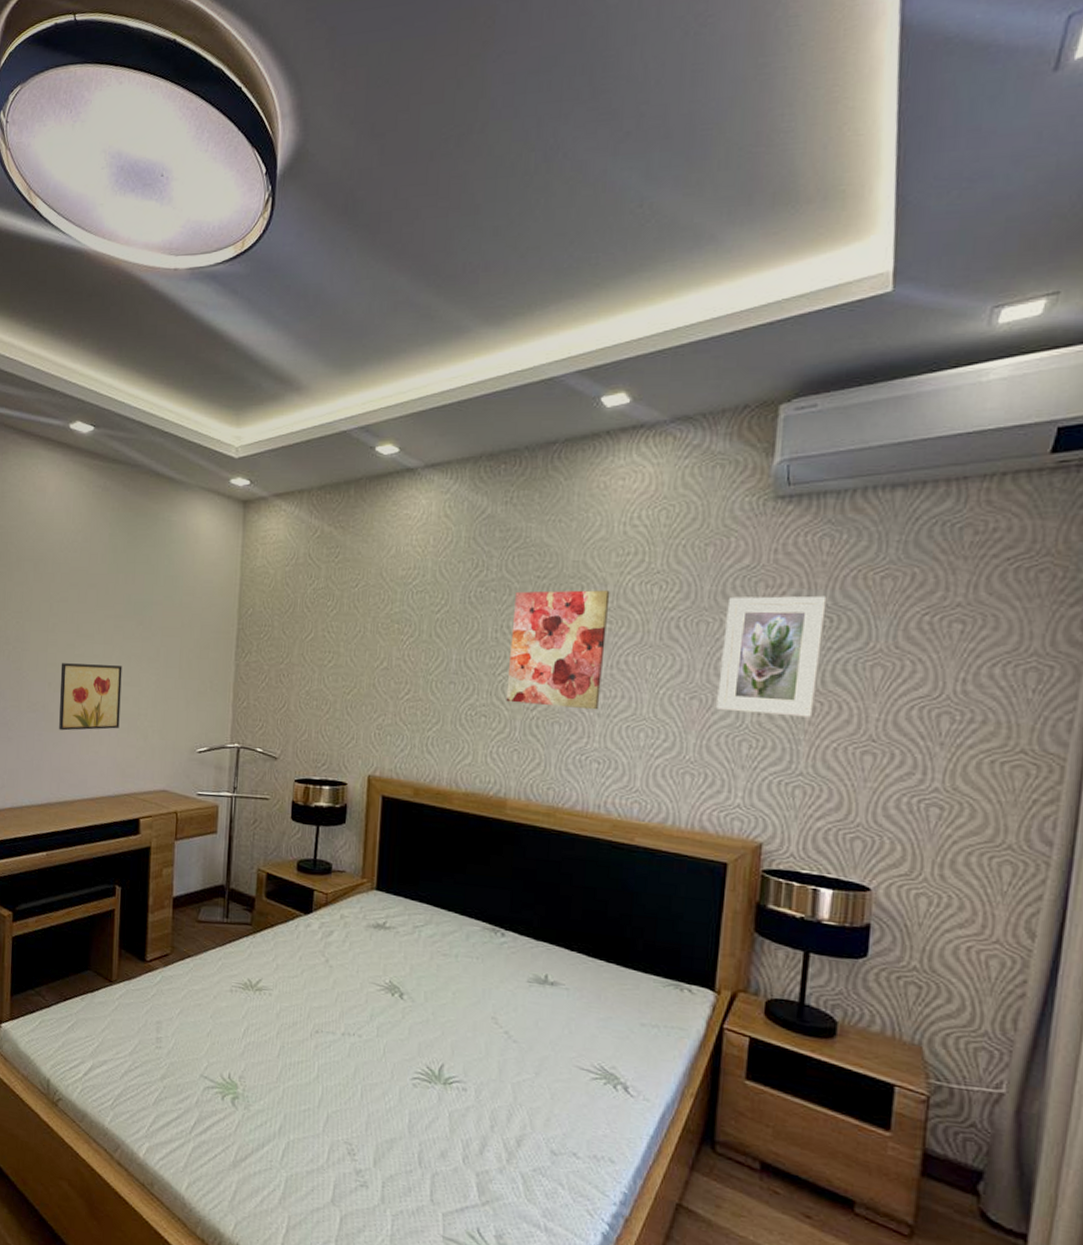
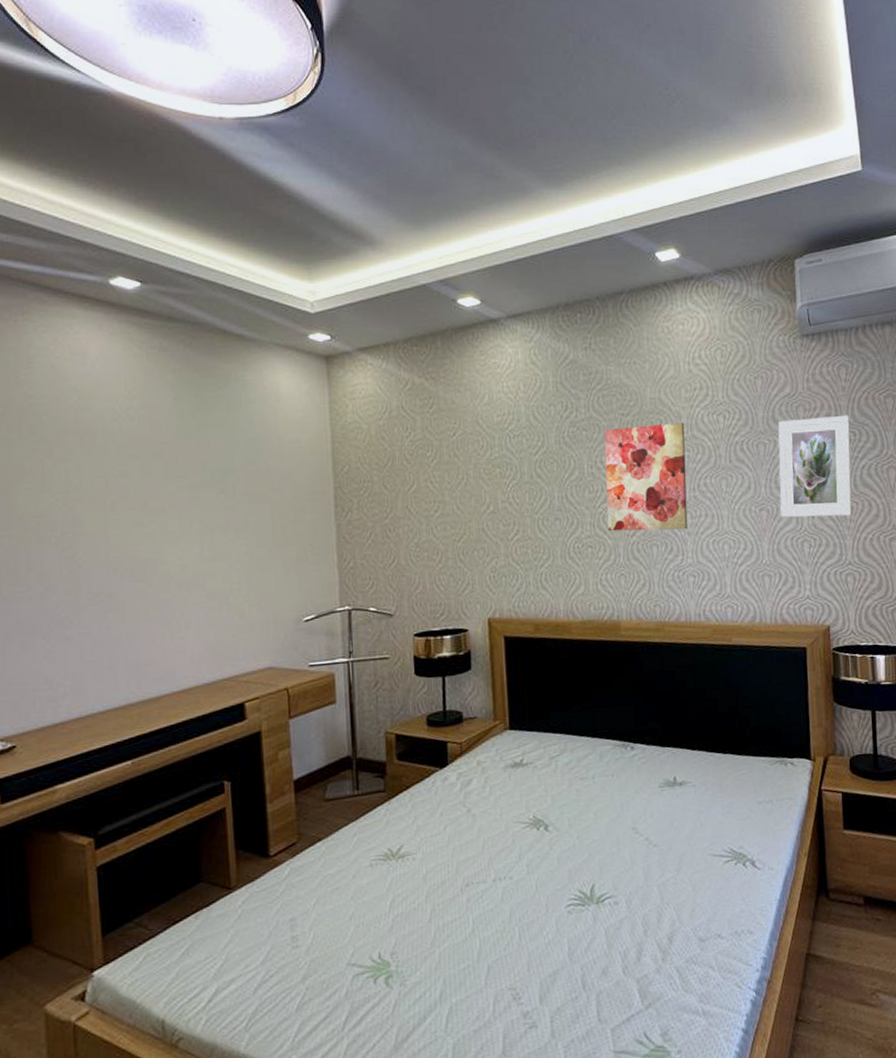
wall art: present [59,663,122,731] -> none [127,540,209,620]

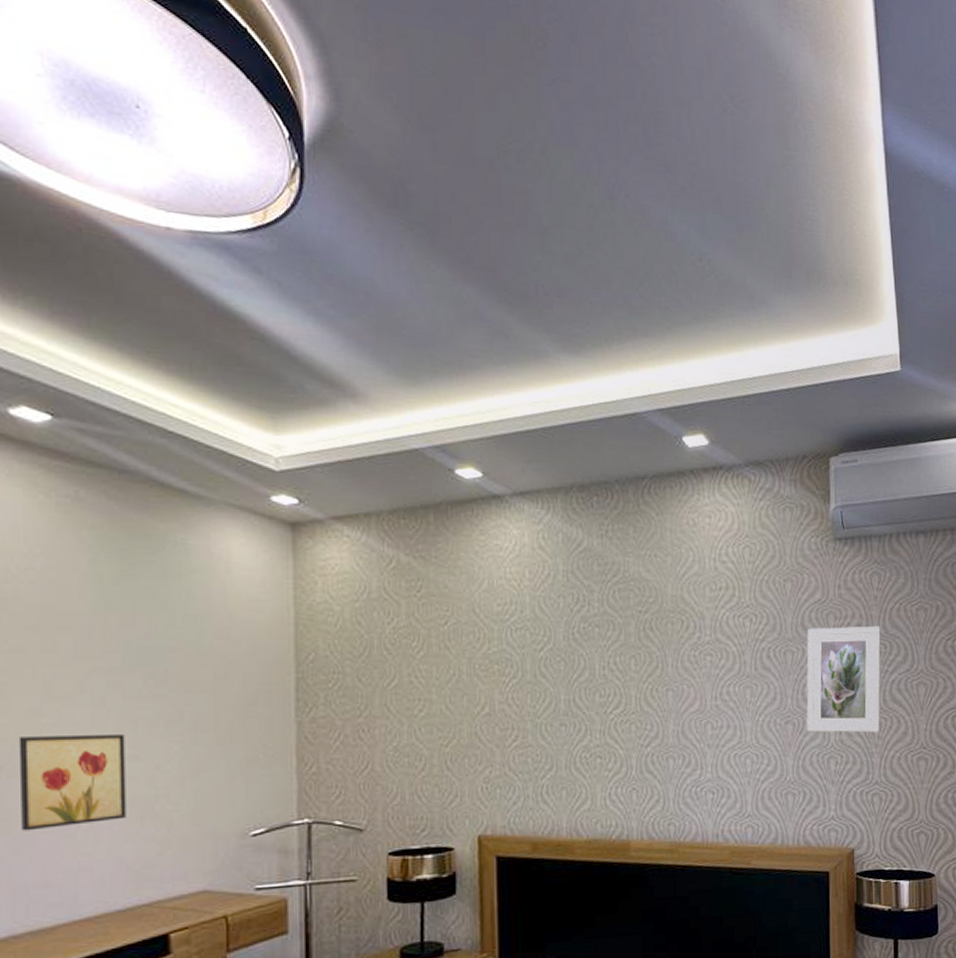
wall art: none [127,540,209,620] -> present [18,735,126,831]
wall art: present [604,422,688,532] -> none [619,624,708,742]

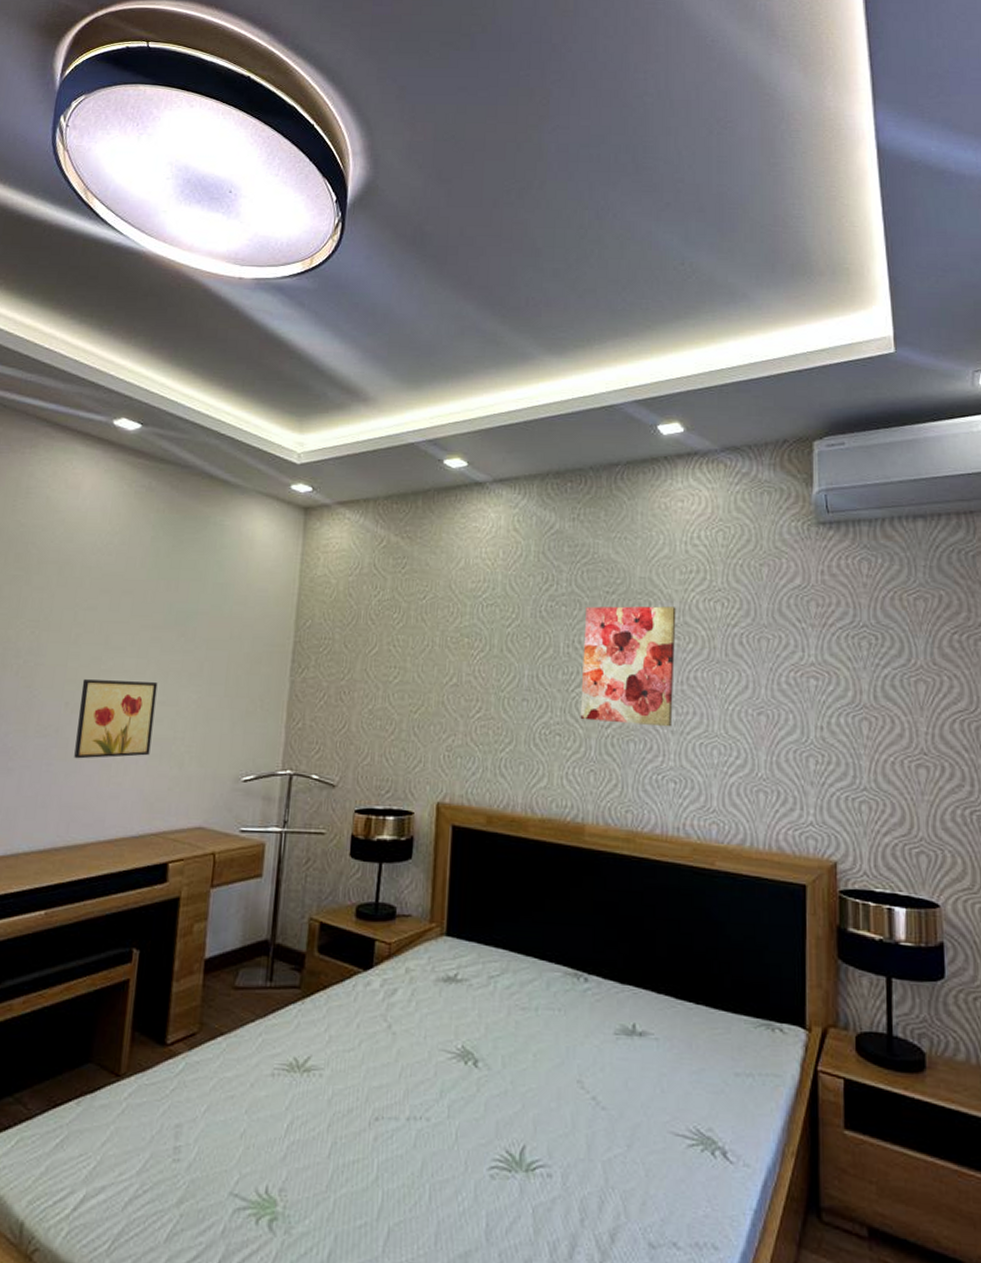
wall art: none [619,624,708,742] -> present [580,606,676,727]
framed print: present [806,625,881,733] -> none [782,614,871,732]

